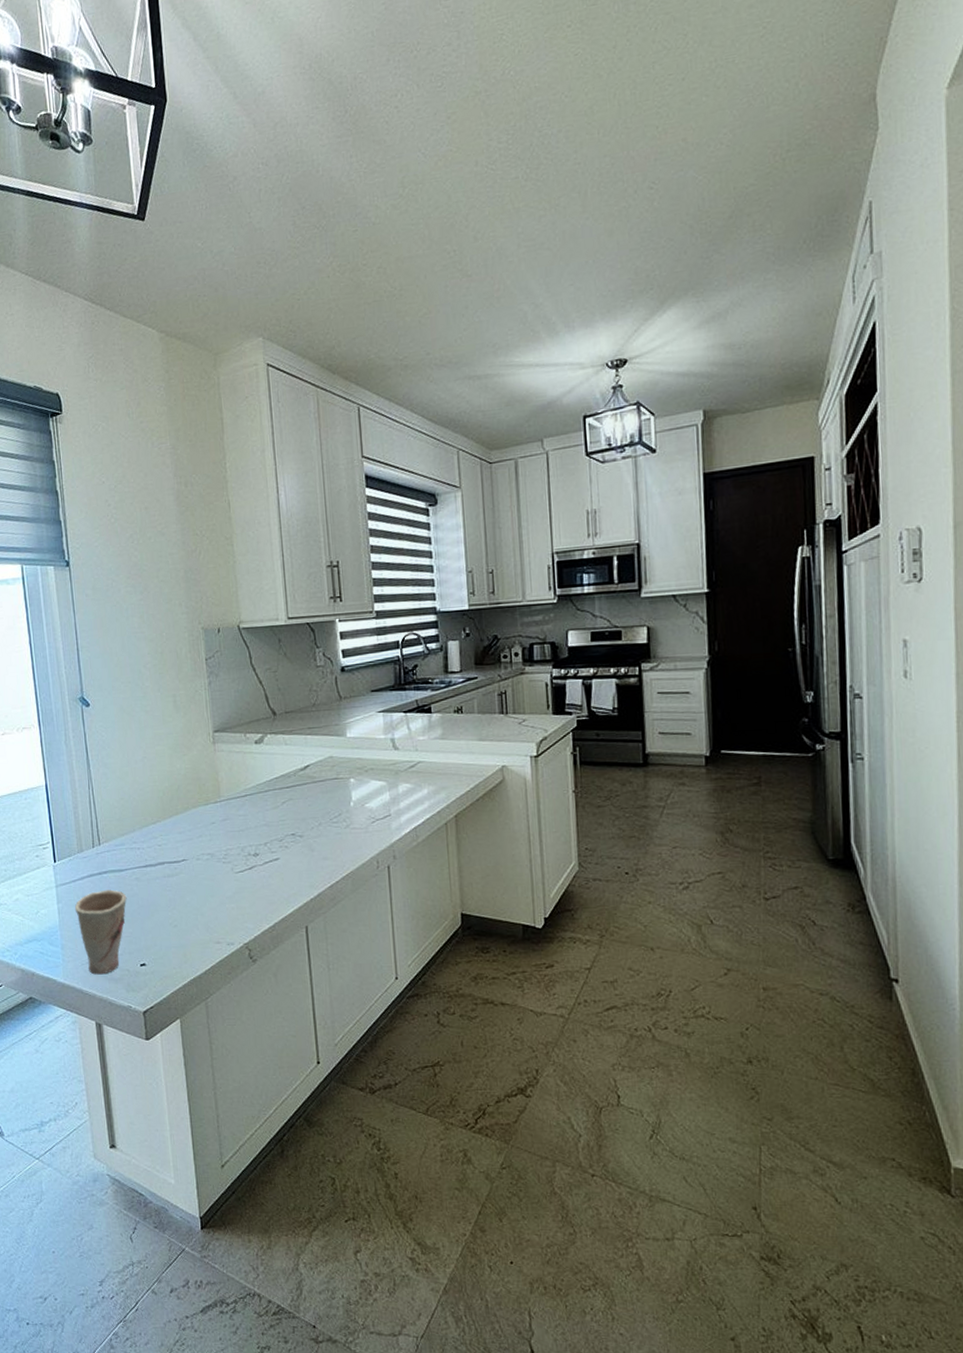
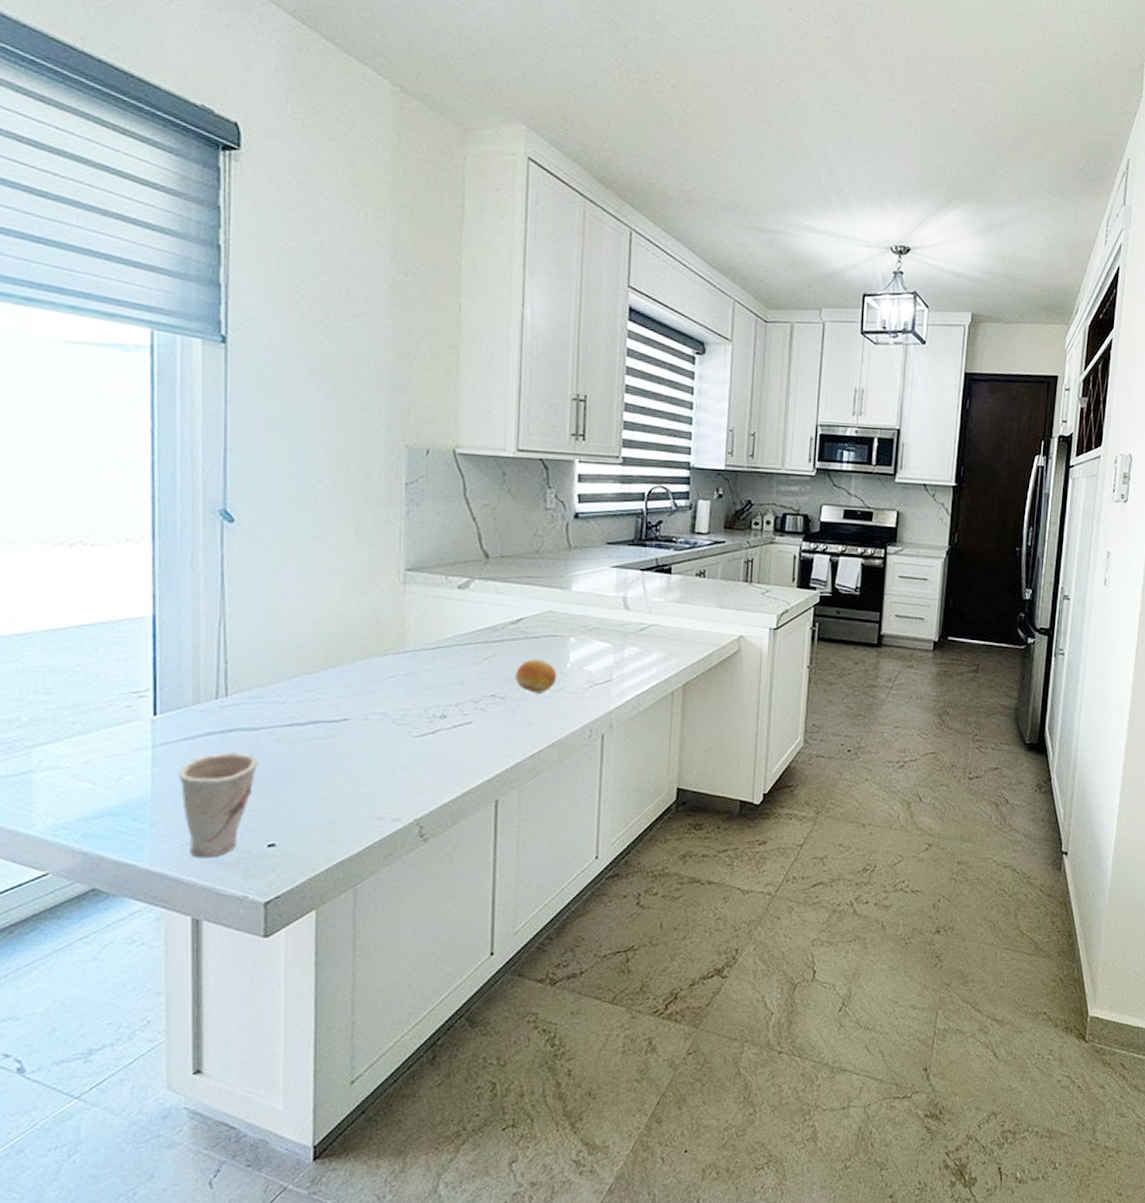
fruit: none [309,800,344,831] -> present [515,658,557,694]

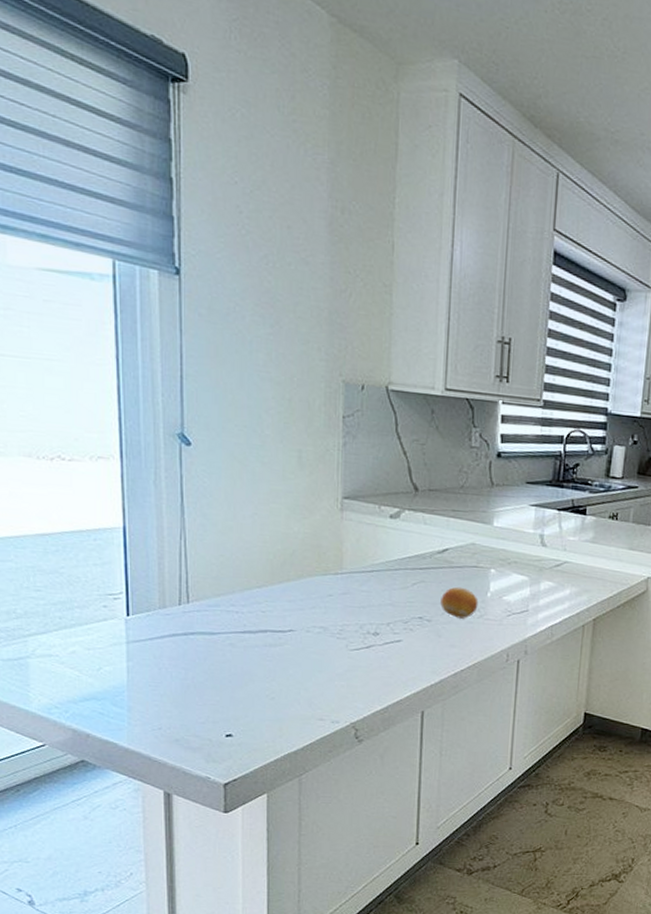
cup: present [178,752,259,858] -> none [149,652,217,742]

